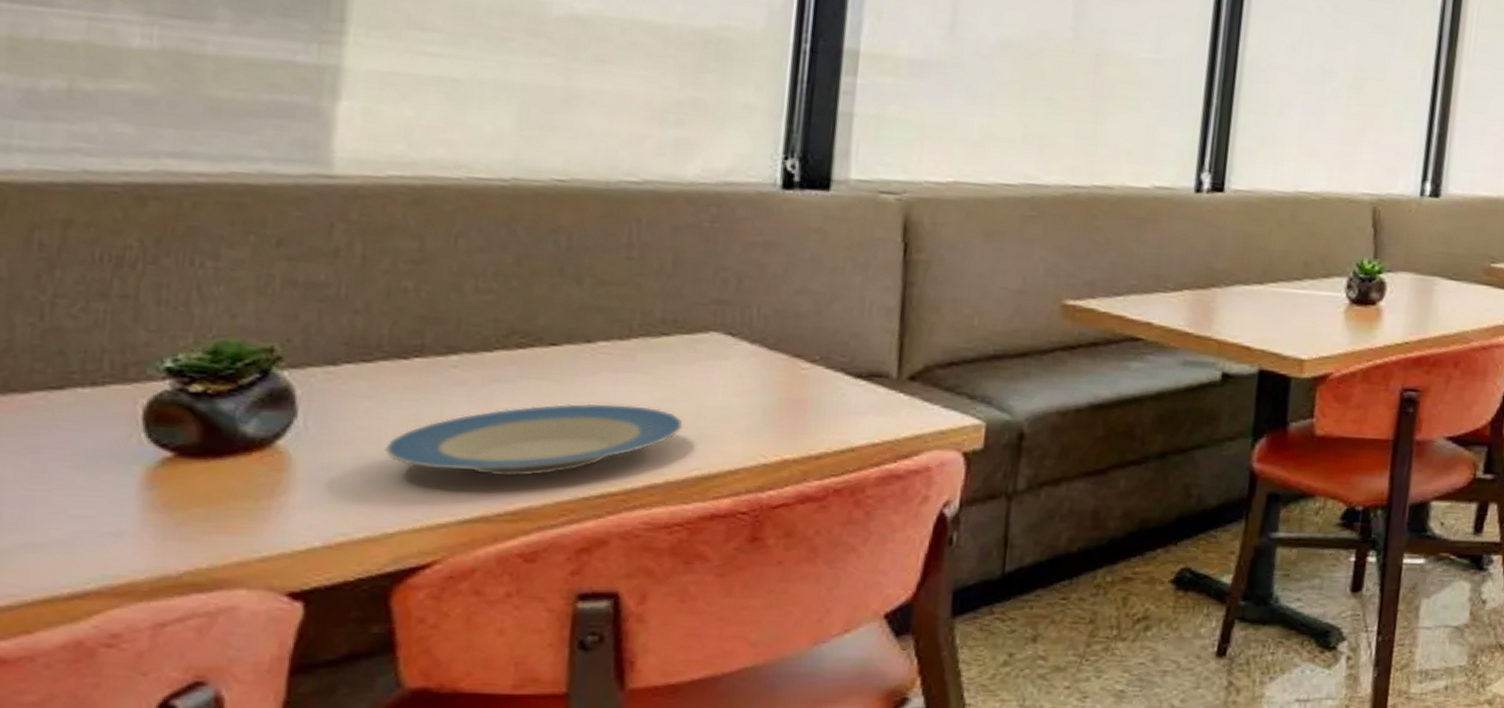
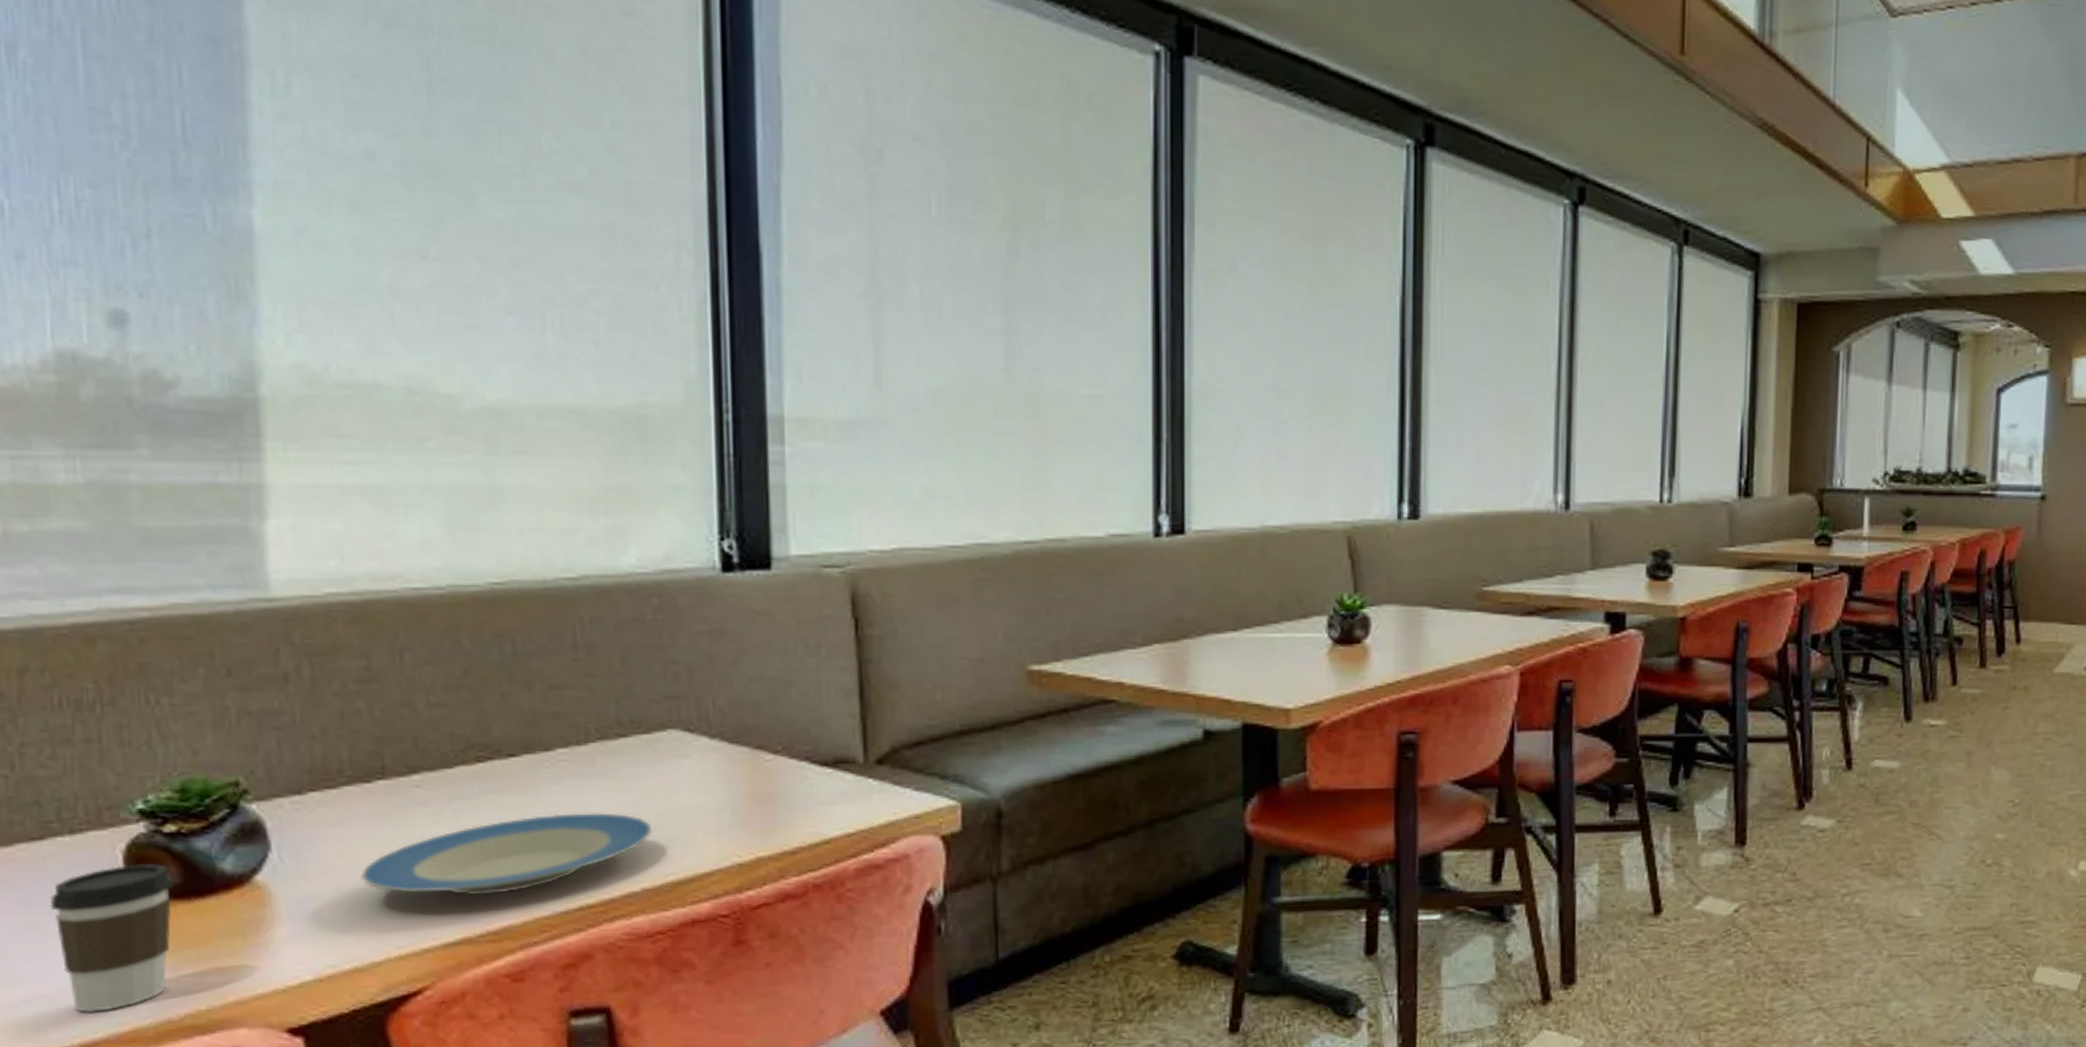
coffee cup: none [59,420,192,563] -> present [49,863,174,1012]

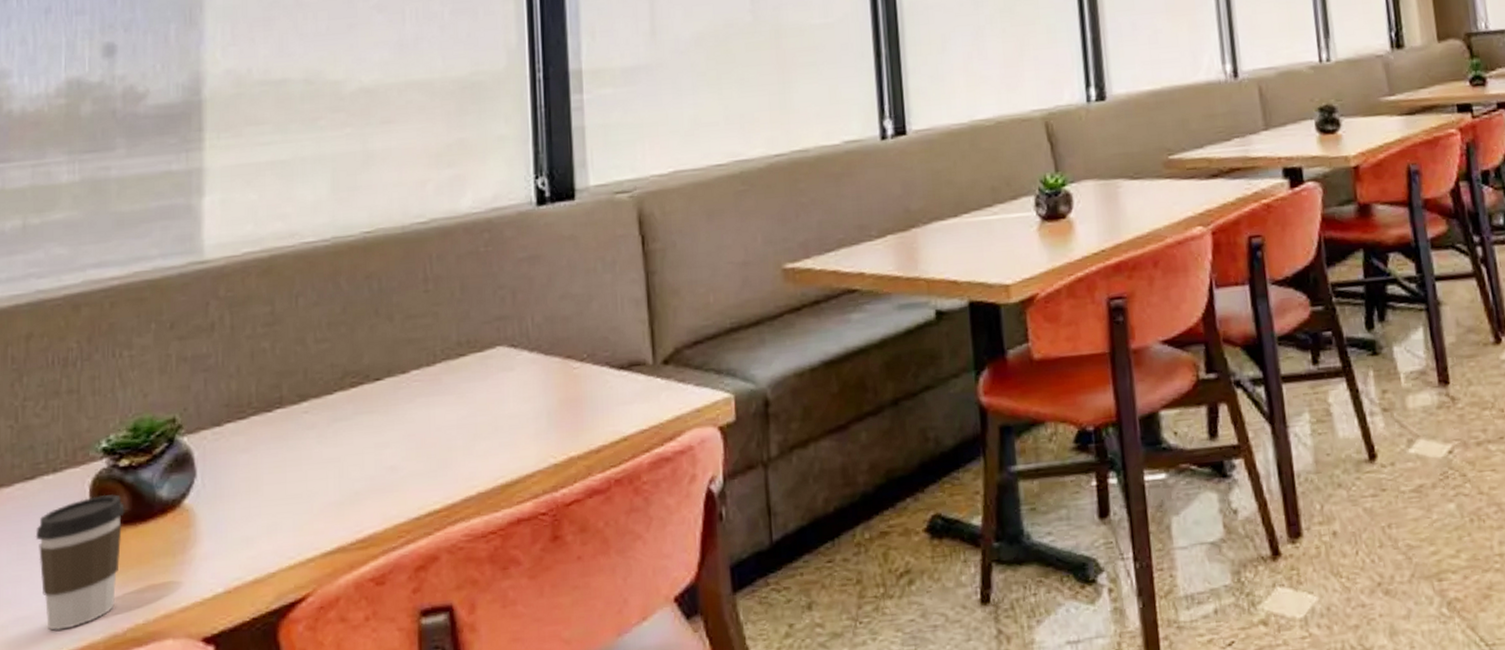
plate: present [360,813,653,896] -> none [261,424,486,509]

